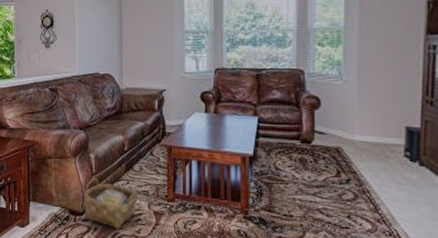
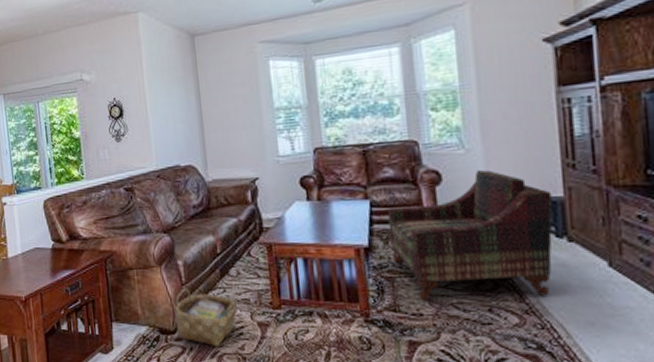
armchair: none [272,99,411,209] -> present [387,169,553,301]

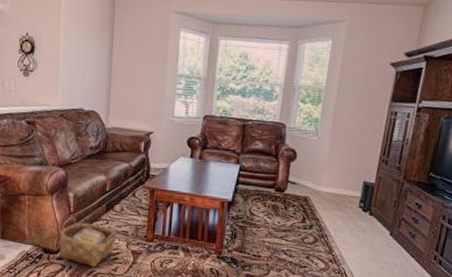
armchair: present [387,169,553,301] -> none [248,154,368,251]

